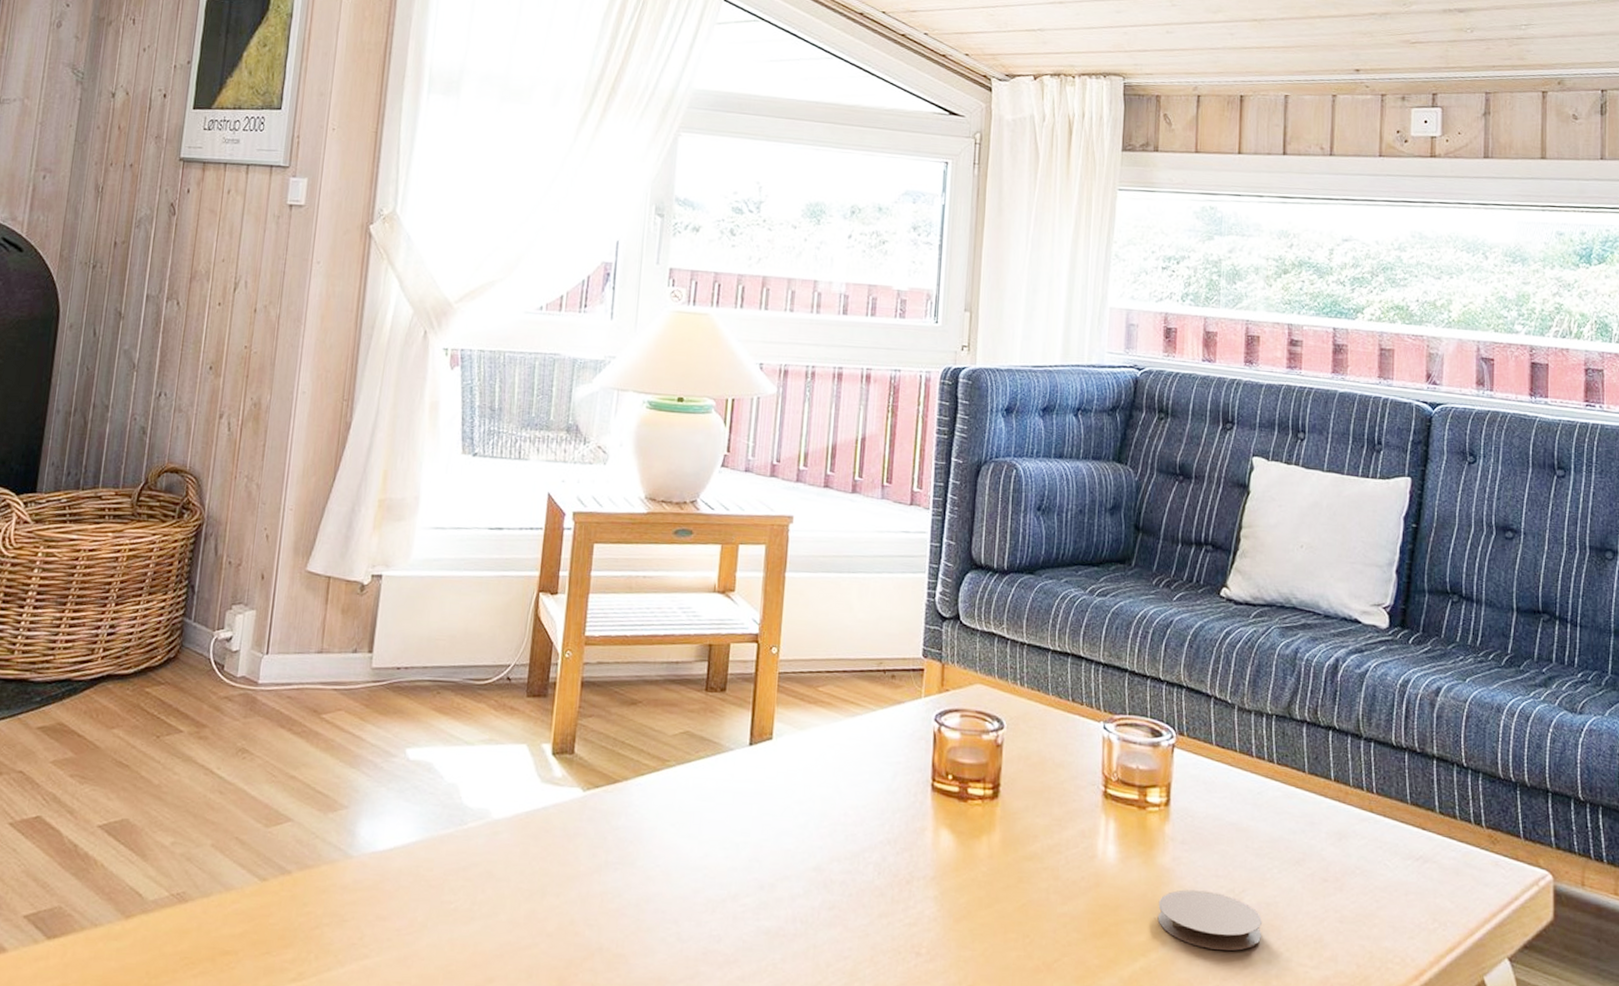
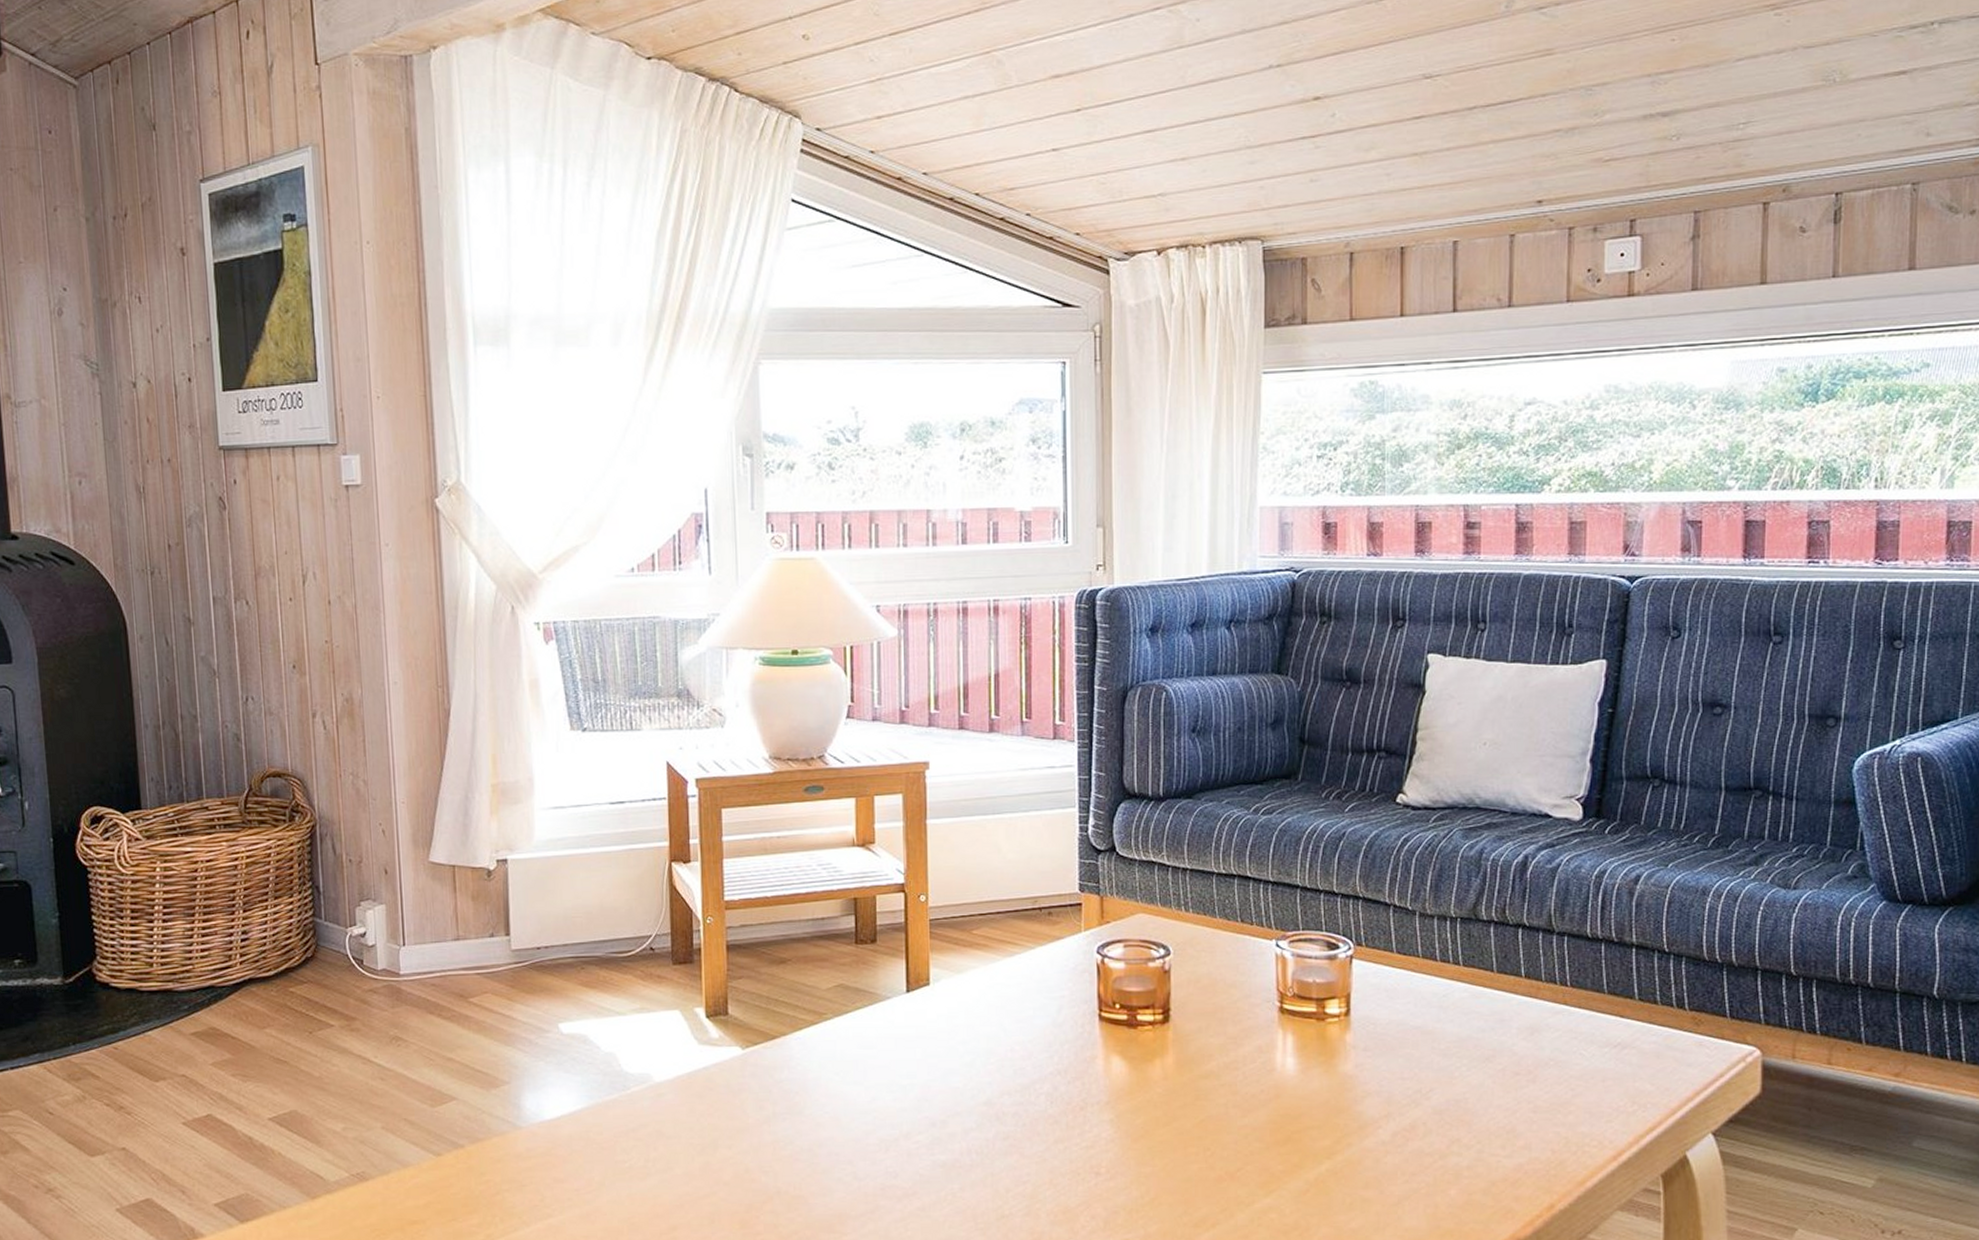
coaster: present [1157,889,1262,951] -> none [1342,1093,1452,1147]

